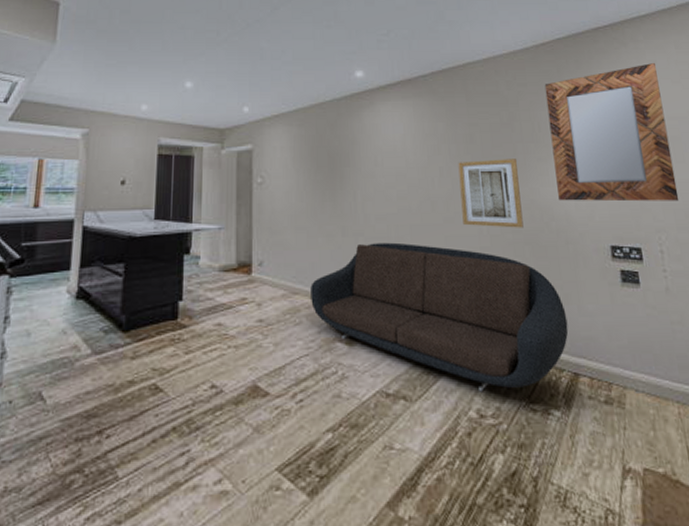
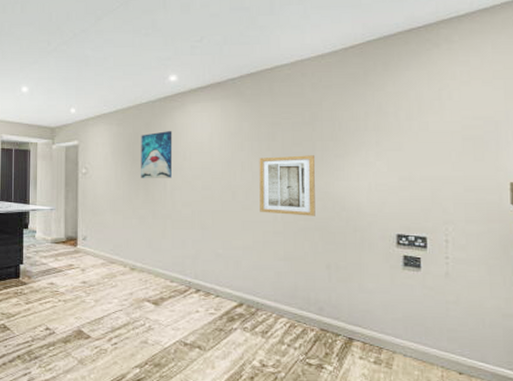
sofa: present [310,242,569,392] -> none [125,225,348,347]
wall art: none [325,133,363,188] -> present [141,131,173,178]
home mirror: present [544,63,680,202] -> none [349,64,472,196]

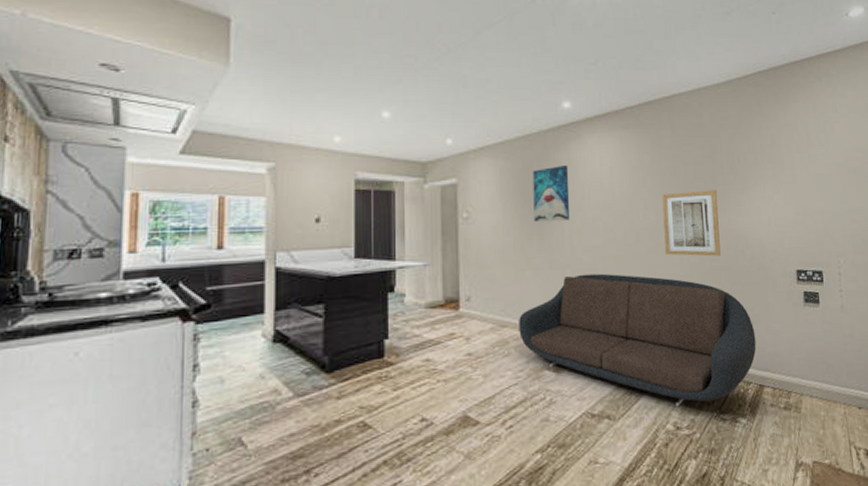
sofa: none [125,225,348,347] -> present [519,273,757,407]

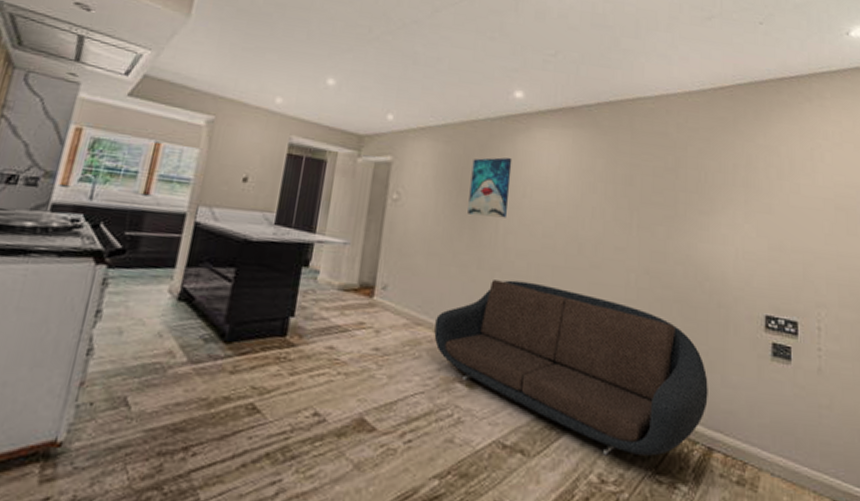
wall art: present [662,190,721,257] -> none [610,204,676,284]

